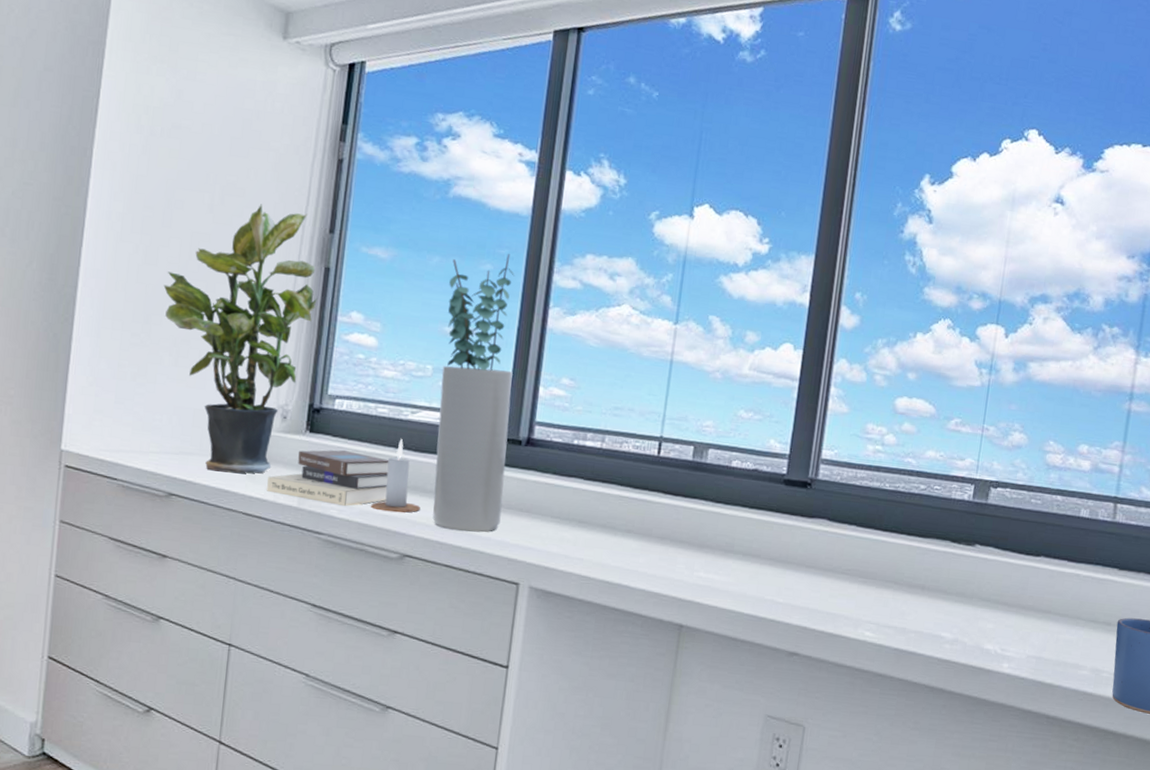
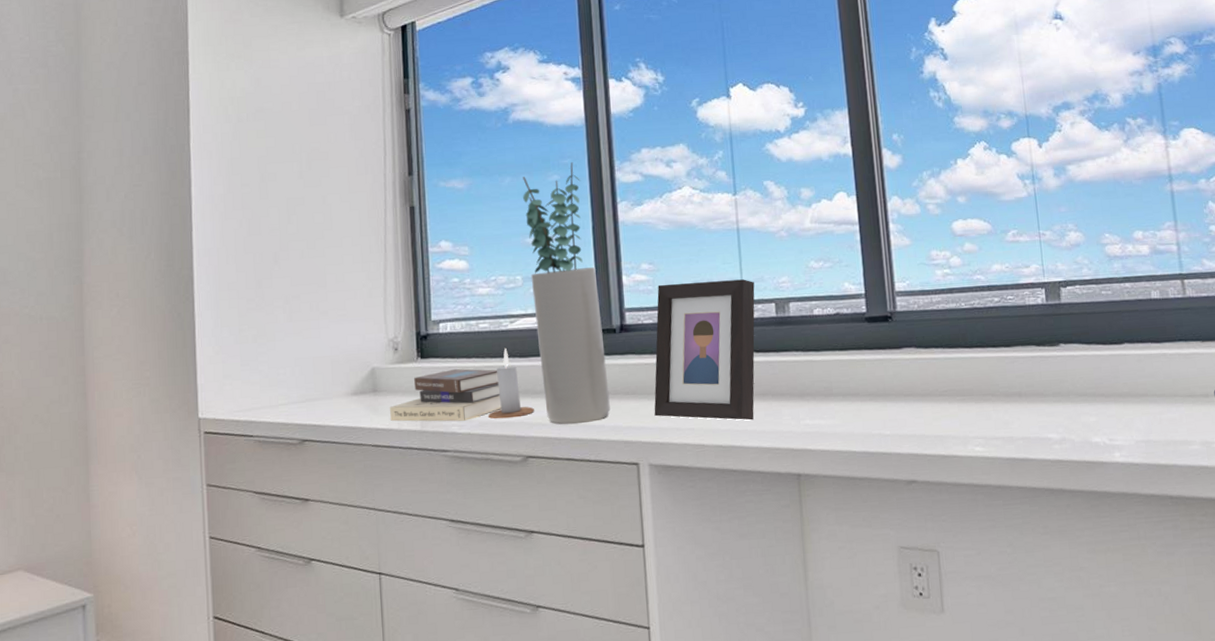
potted plant: present [163,204,318,474] -> none [269,162,408,411]
picture frame: none [545,403,677,562] -> present [654,279,755,421]

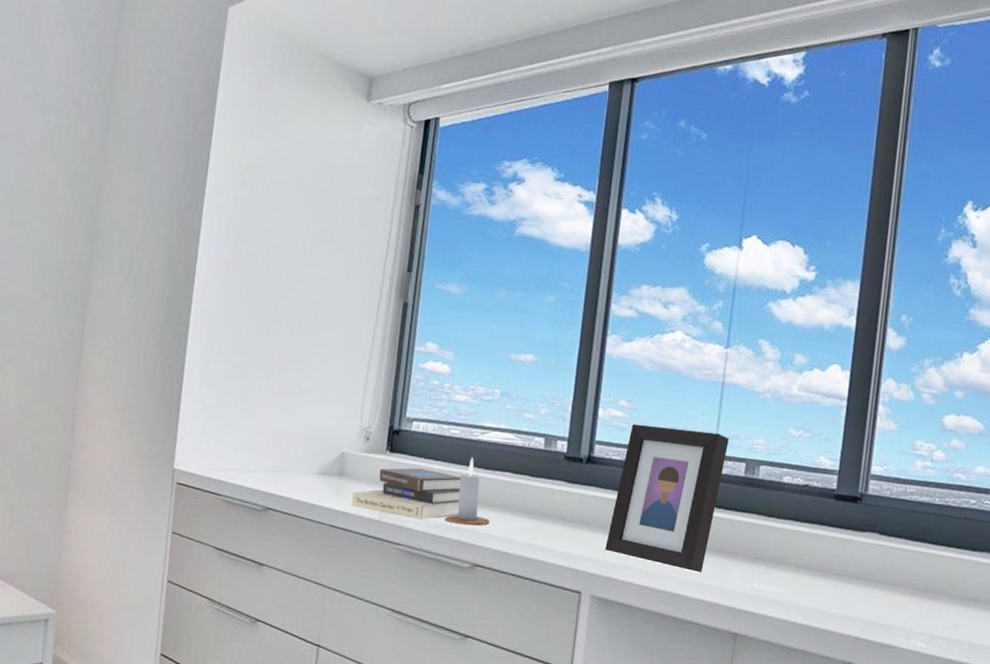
vase: present [523,162,610,425] -> none [501,286,576,544]

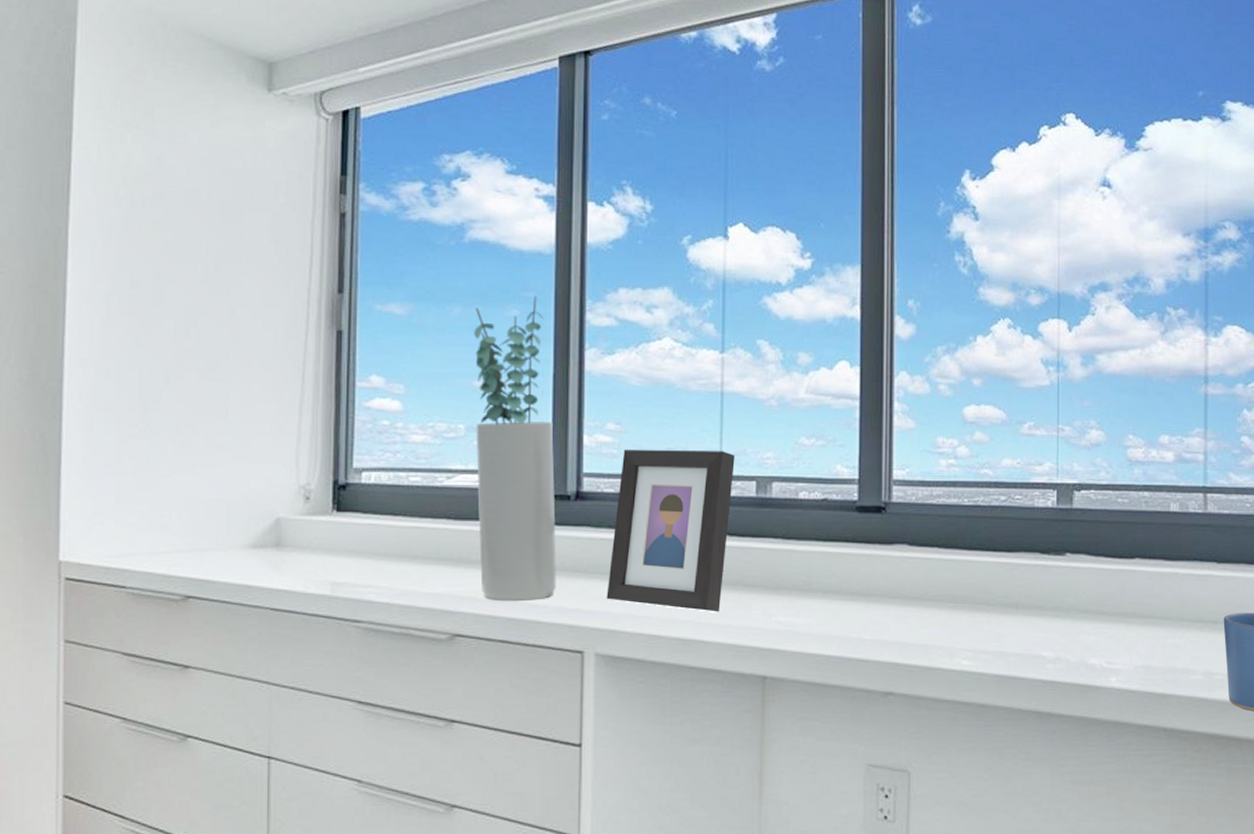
books: present [351,468,461,520] -> none [295,527,429,588]
candle: present [444,458,490,526] -> none [411,508,467,589]
vase: none [501,286,576,544] -> present [474,296,556,602]

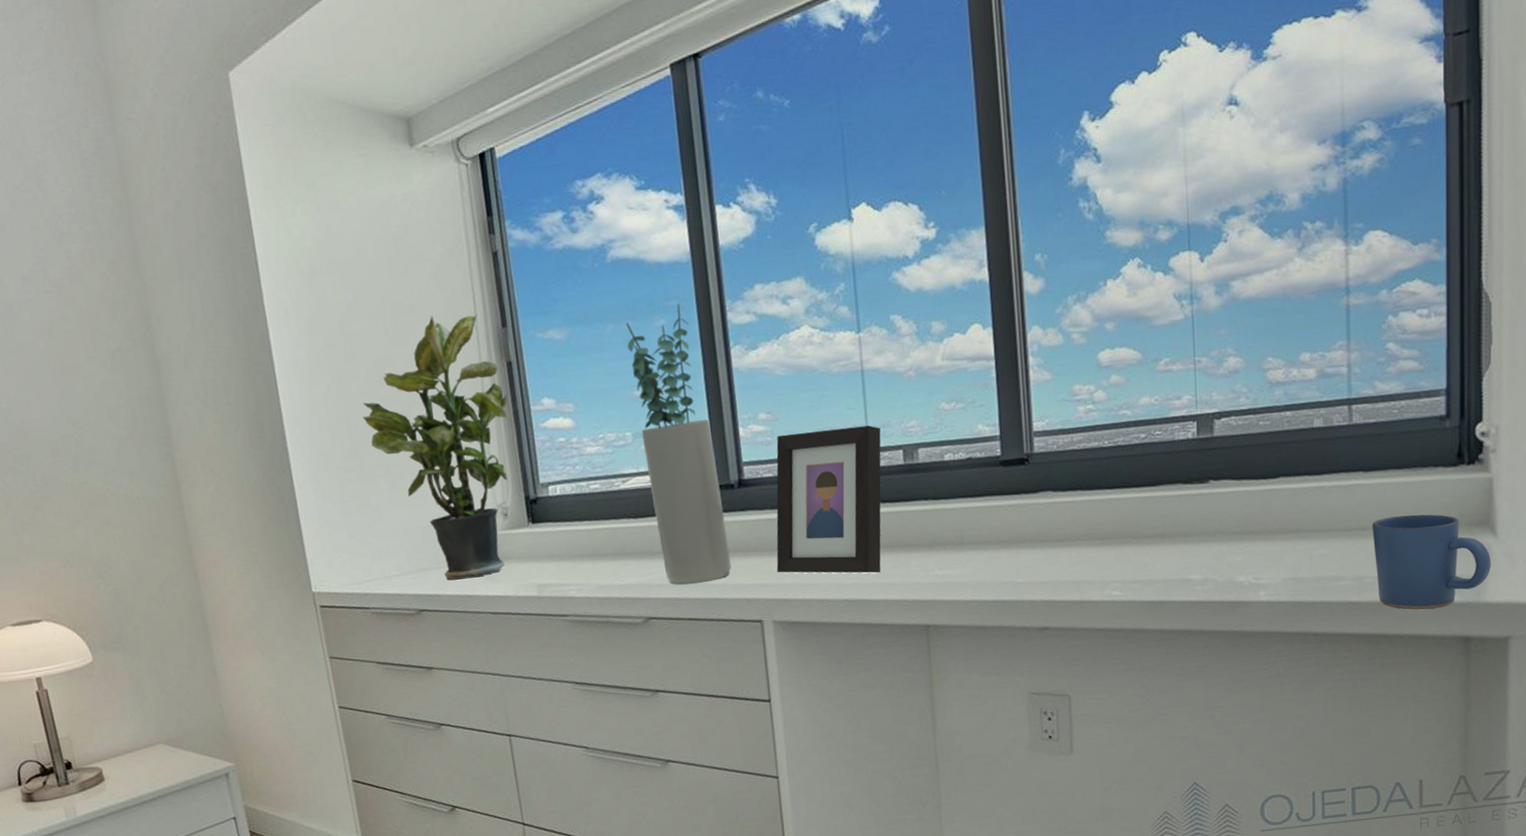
potted plant: none [159,269,332,566] -> present [362,314,508,580]

